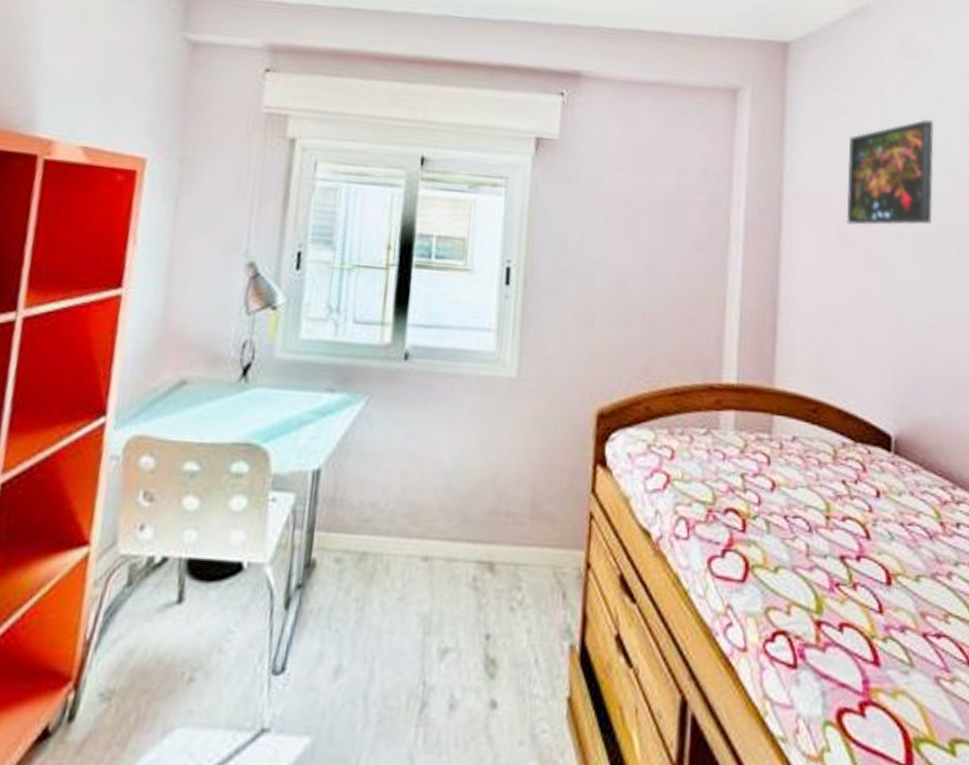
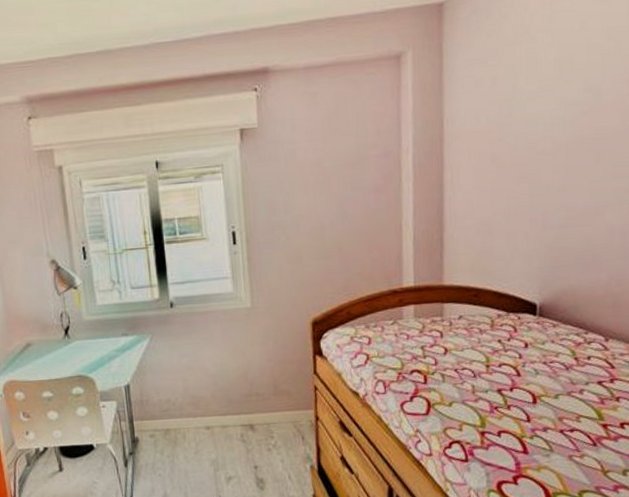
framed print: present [846,119,934,225] -> none [498,46,576,150]

